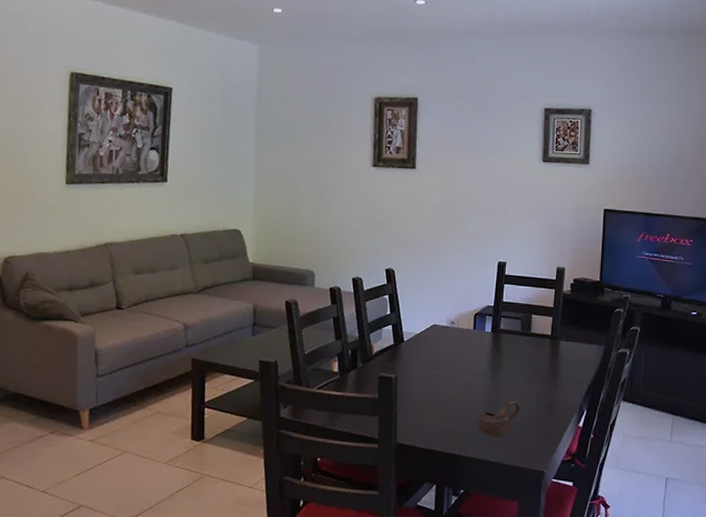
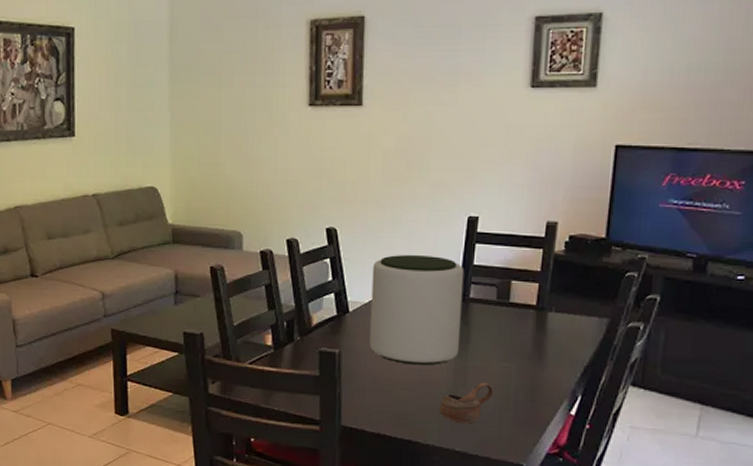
plant pot: none [420,292,496,387] -> present [369,254,465,365]

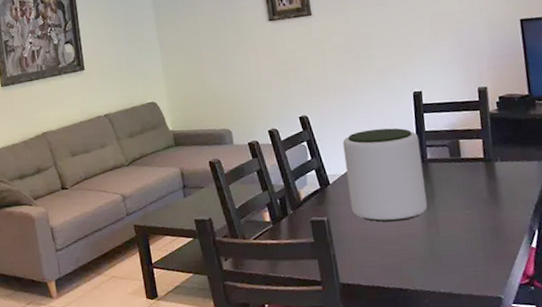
cup: present [440,382,493,424] -> none [420,229,463,268]

